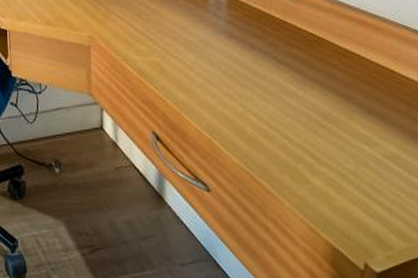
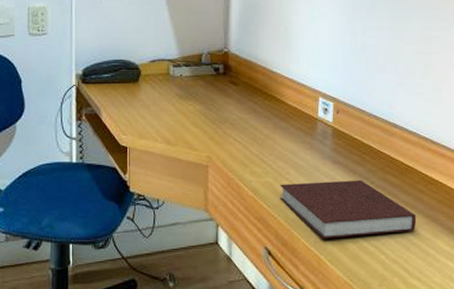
notebook: none [167,55,327,123] -> present [279,180,417,239]

